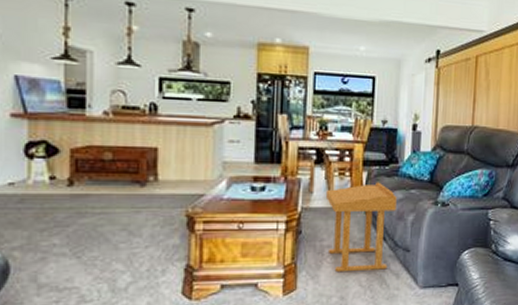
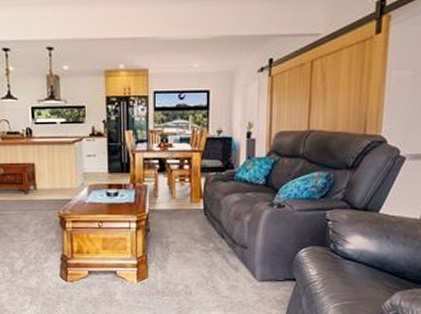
side table: present [325,182,397,273] -> none [168,186,233,265]

